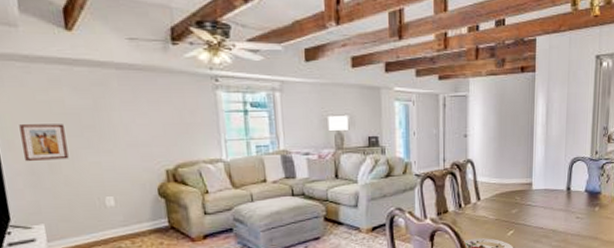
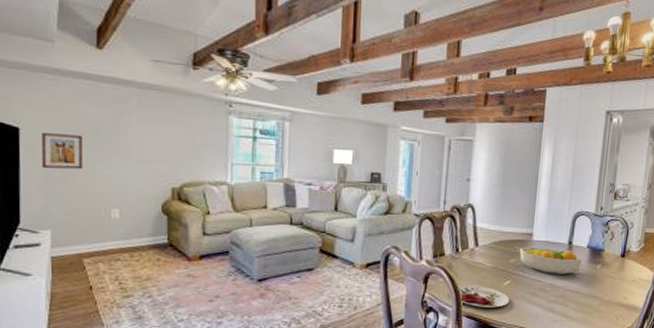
fruit bowl: none [520,195,581,220] -> present [519,247,583,275]

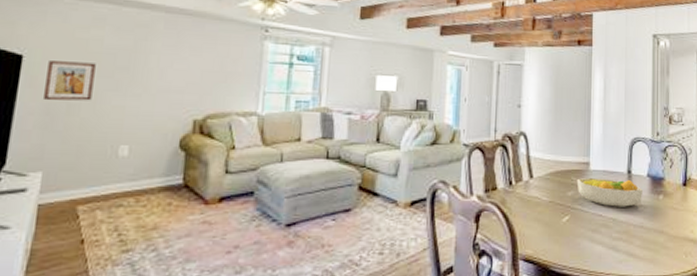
plate: present [459,285,510,308] -> none [514,223,570,248]

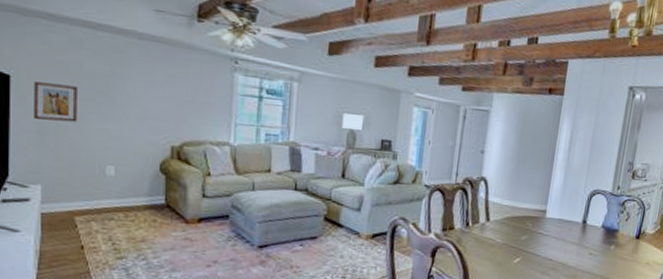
fruit bowl: present [576,177,644,207] -> none [531,224,596,254]

